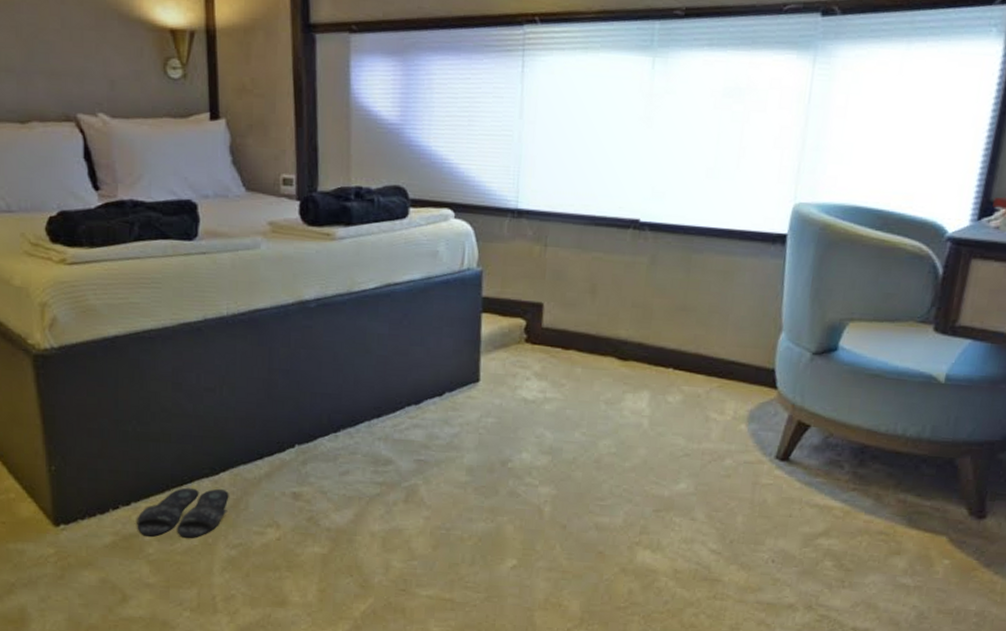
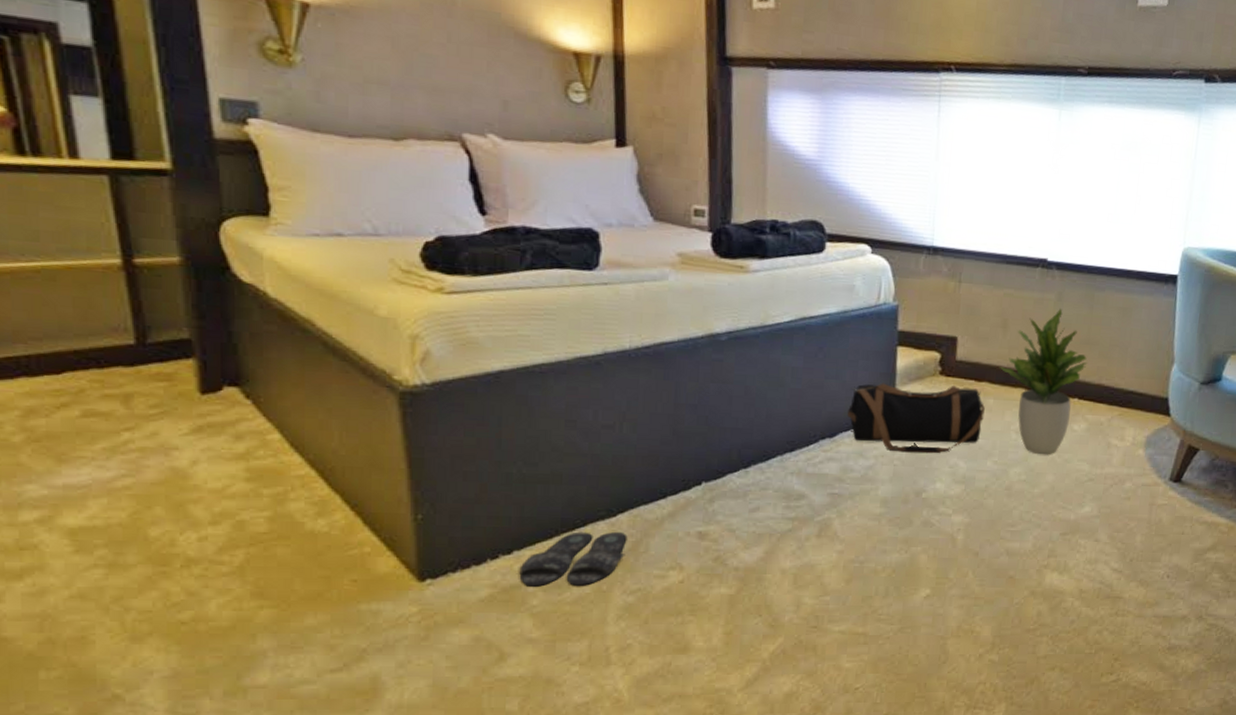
duffel bag: none [432,350,573,422] -> present [847,383,985,453]
potted plant: none [587,272,684,427] -> present [999,308,1088,454]

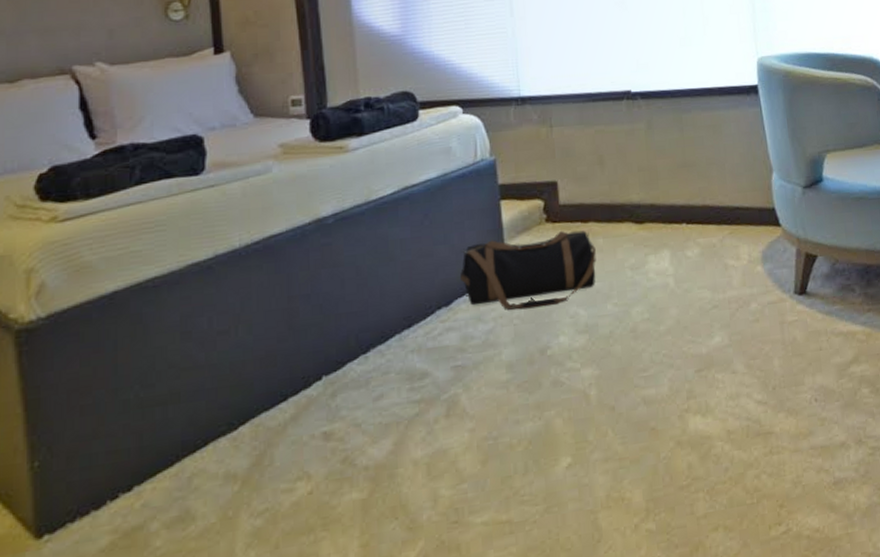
slippers: present [519,531,628,587] -> none [141,446,251,526]
potted plant: present [999,308,1088,454] -> none [602,136,688,288]

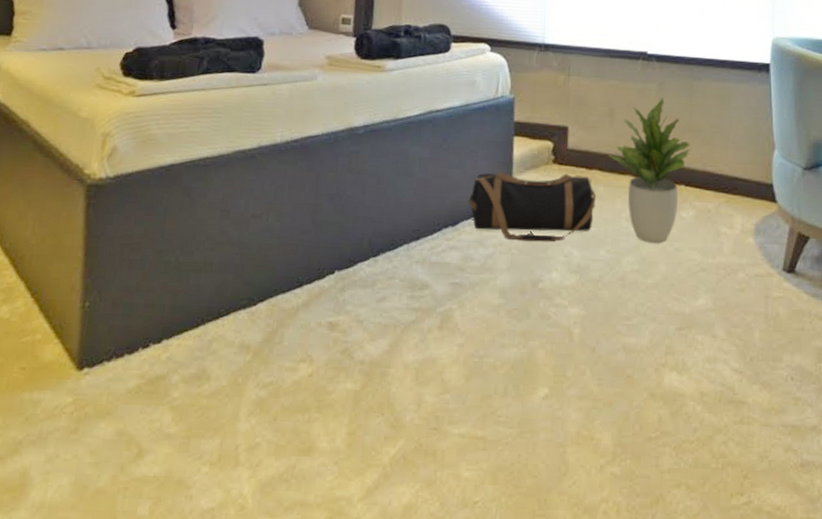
potted plant: none [602,136,688,288] -> present [608,97,691,243]

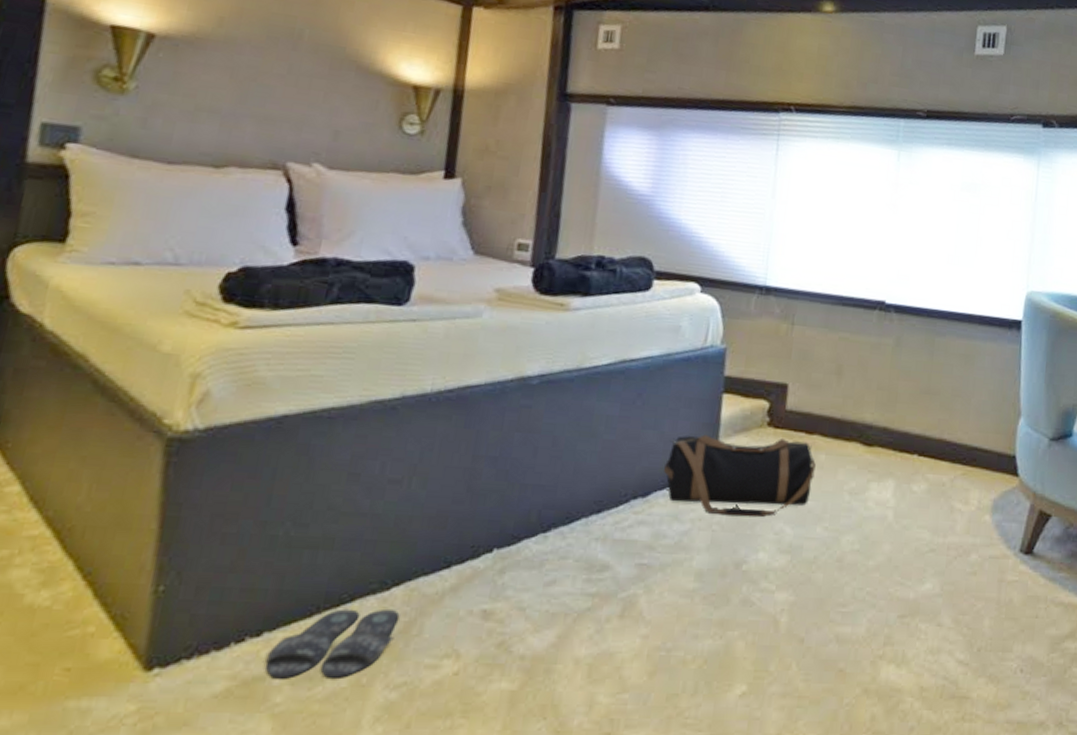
slippers: none [165,320,265,378] -> present [265,608,400,679]
potted plant: present [608,97,691,243] -> none [832,354,928,520]

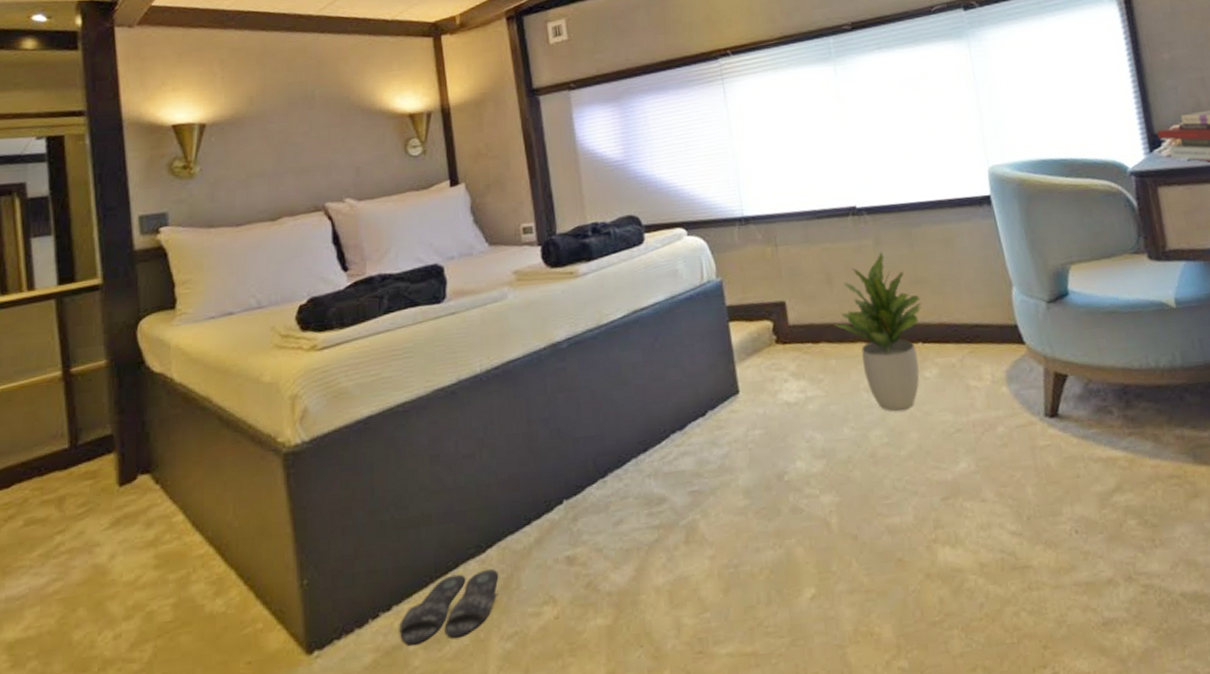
duffel bag: present [663,434,816,517] -> none [692,351,831,434]
potted plant: none [832,354,928,520] -> present [833,252,922,411]

